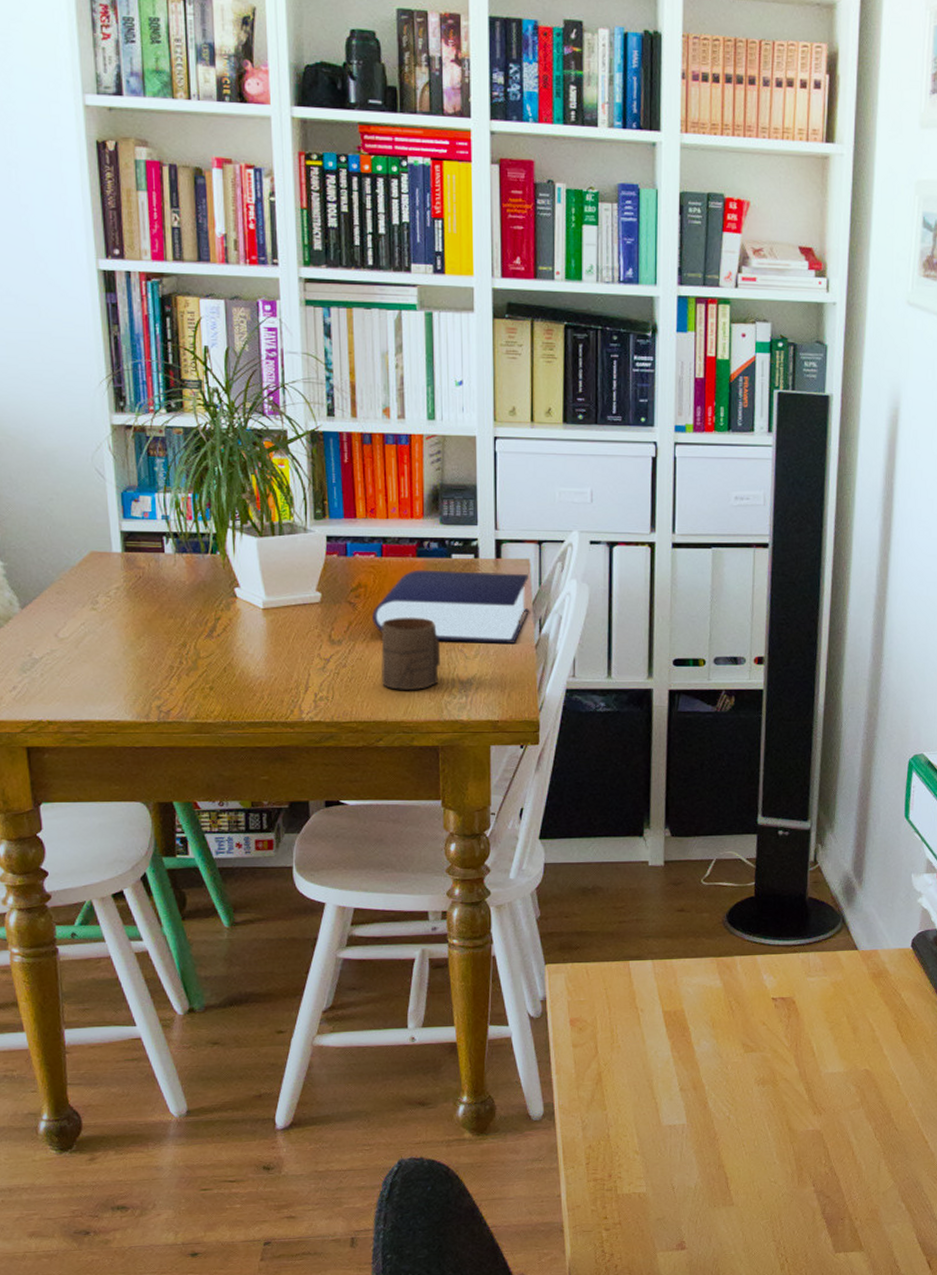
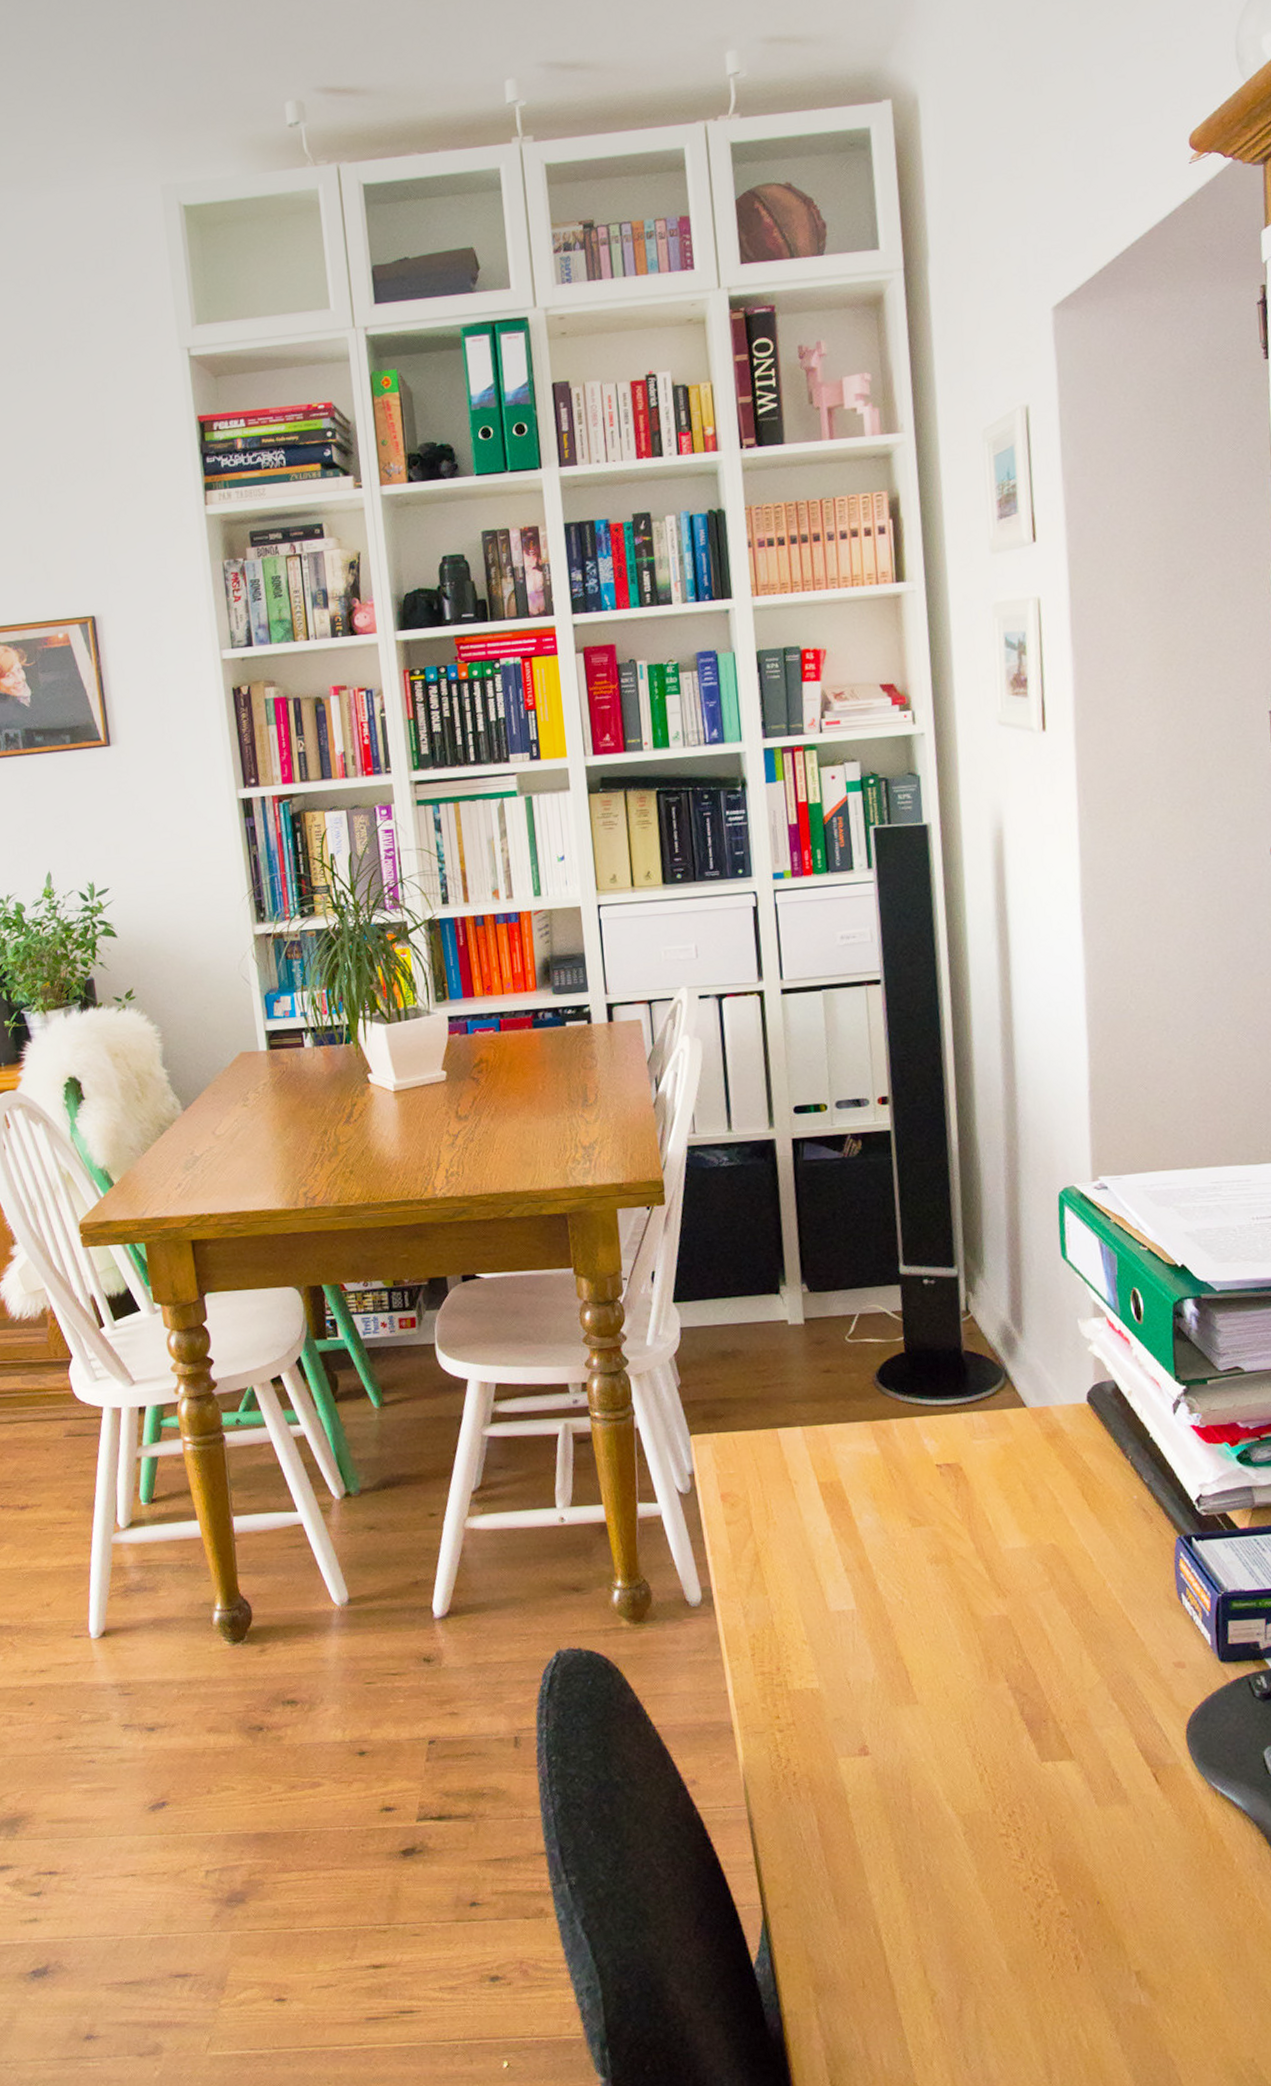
book: present [371,569,529,643] -> none [494,1035,644,1109]
cup: present [380,617,440,691] -> none [504,1086,562,1160]

